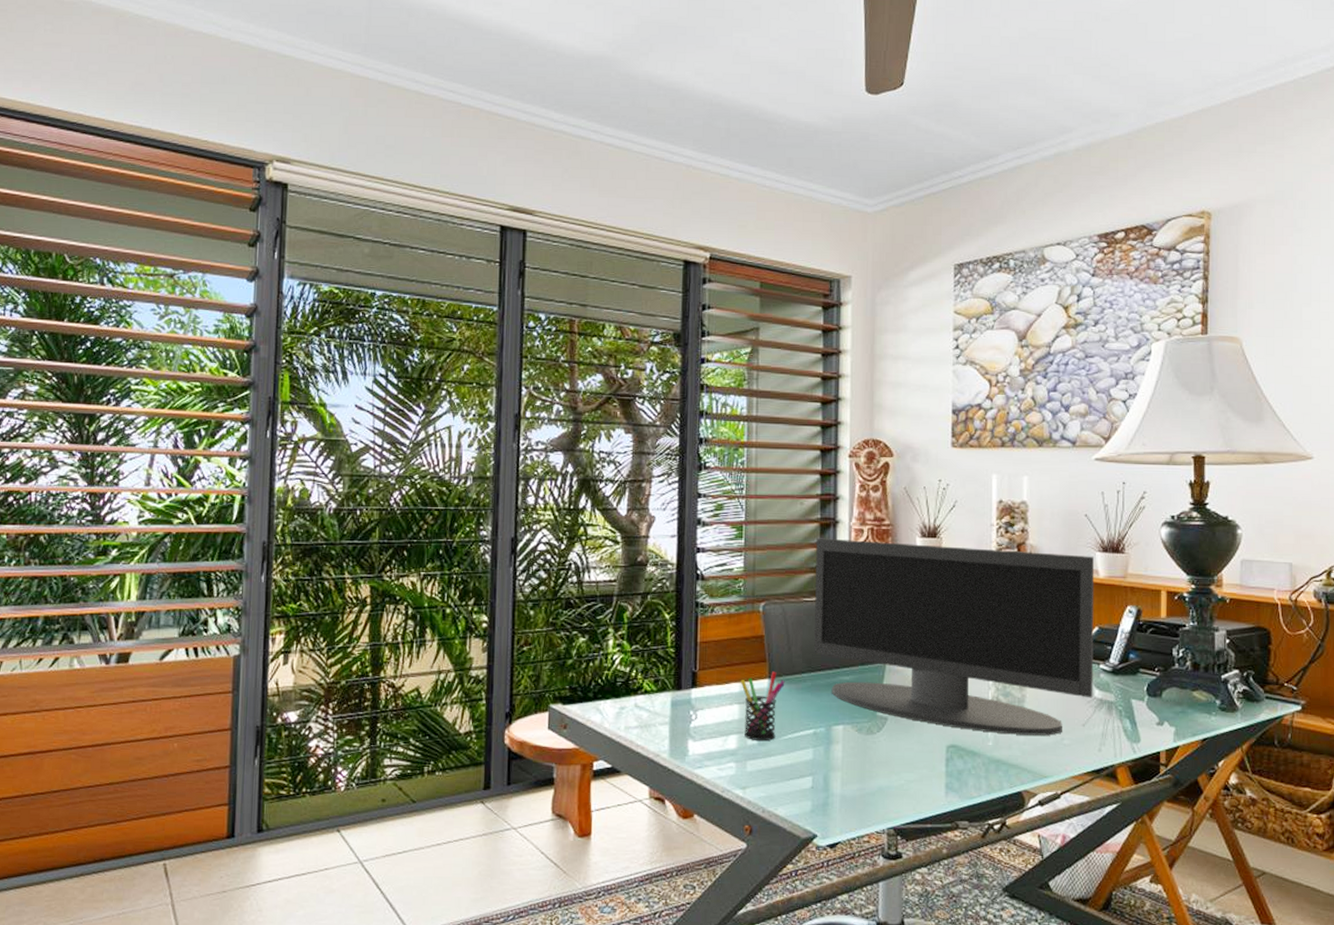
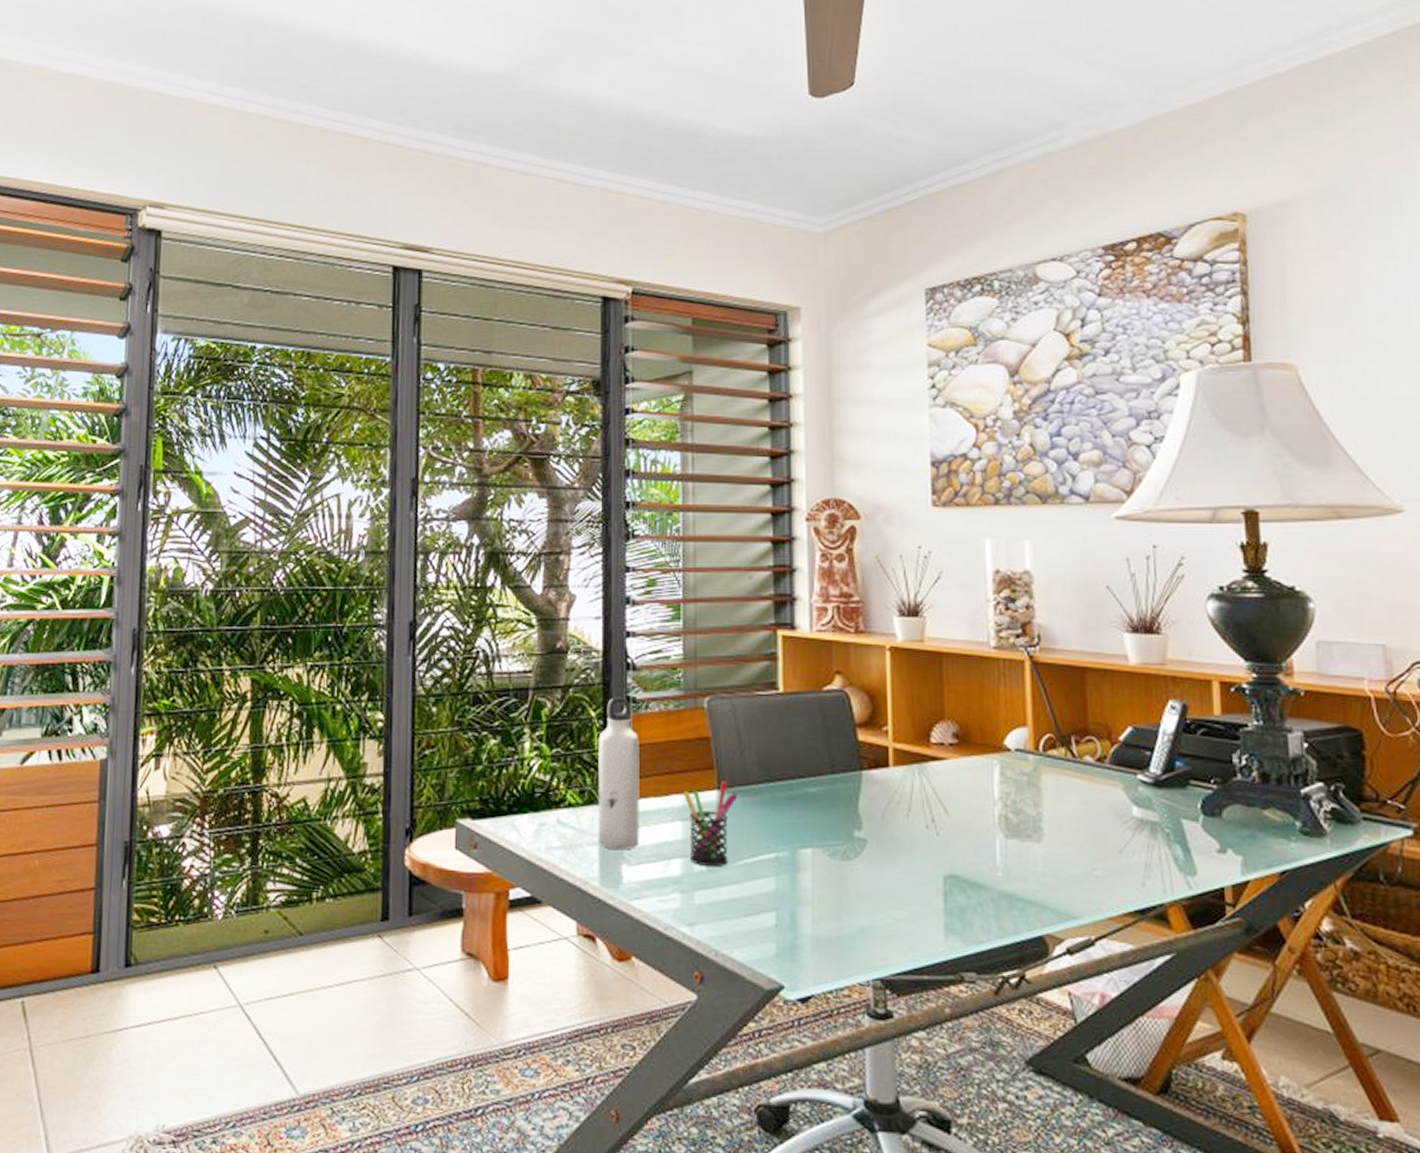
water bottle: none [669,602,705,729] -> present [598,696,640,851]
monitor: present [814,538,1095,736] -> none [770,618,1131,865]

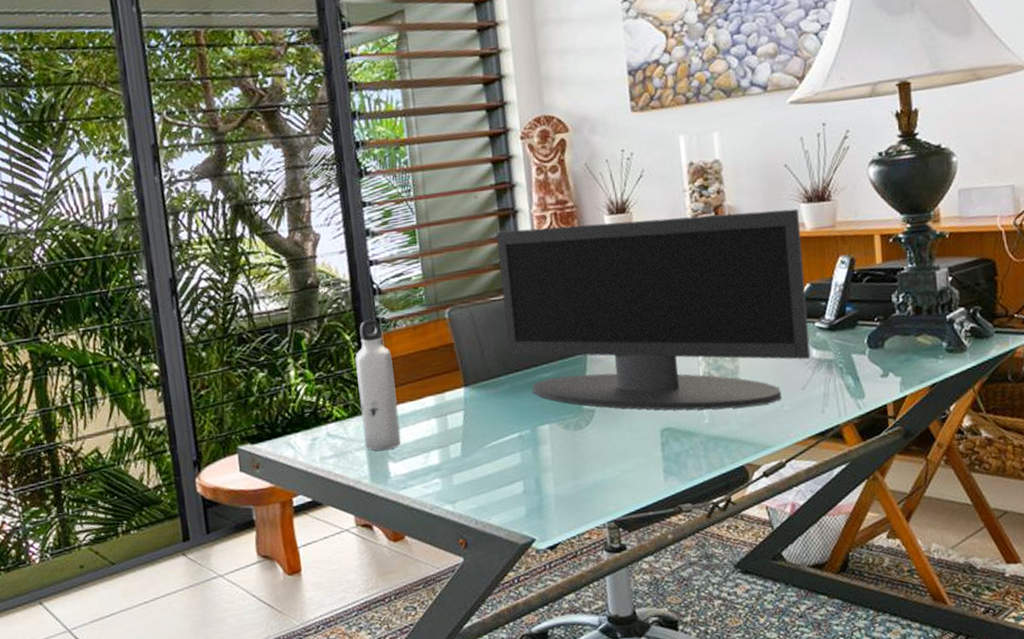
pen holder: present [683,780,738,867] -> none [434,378,482,453]
monitor: none [770,618,1131,865] -> present [496,208,811,410]

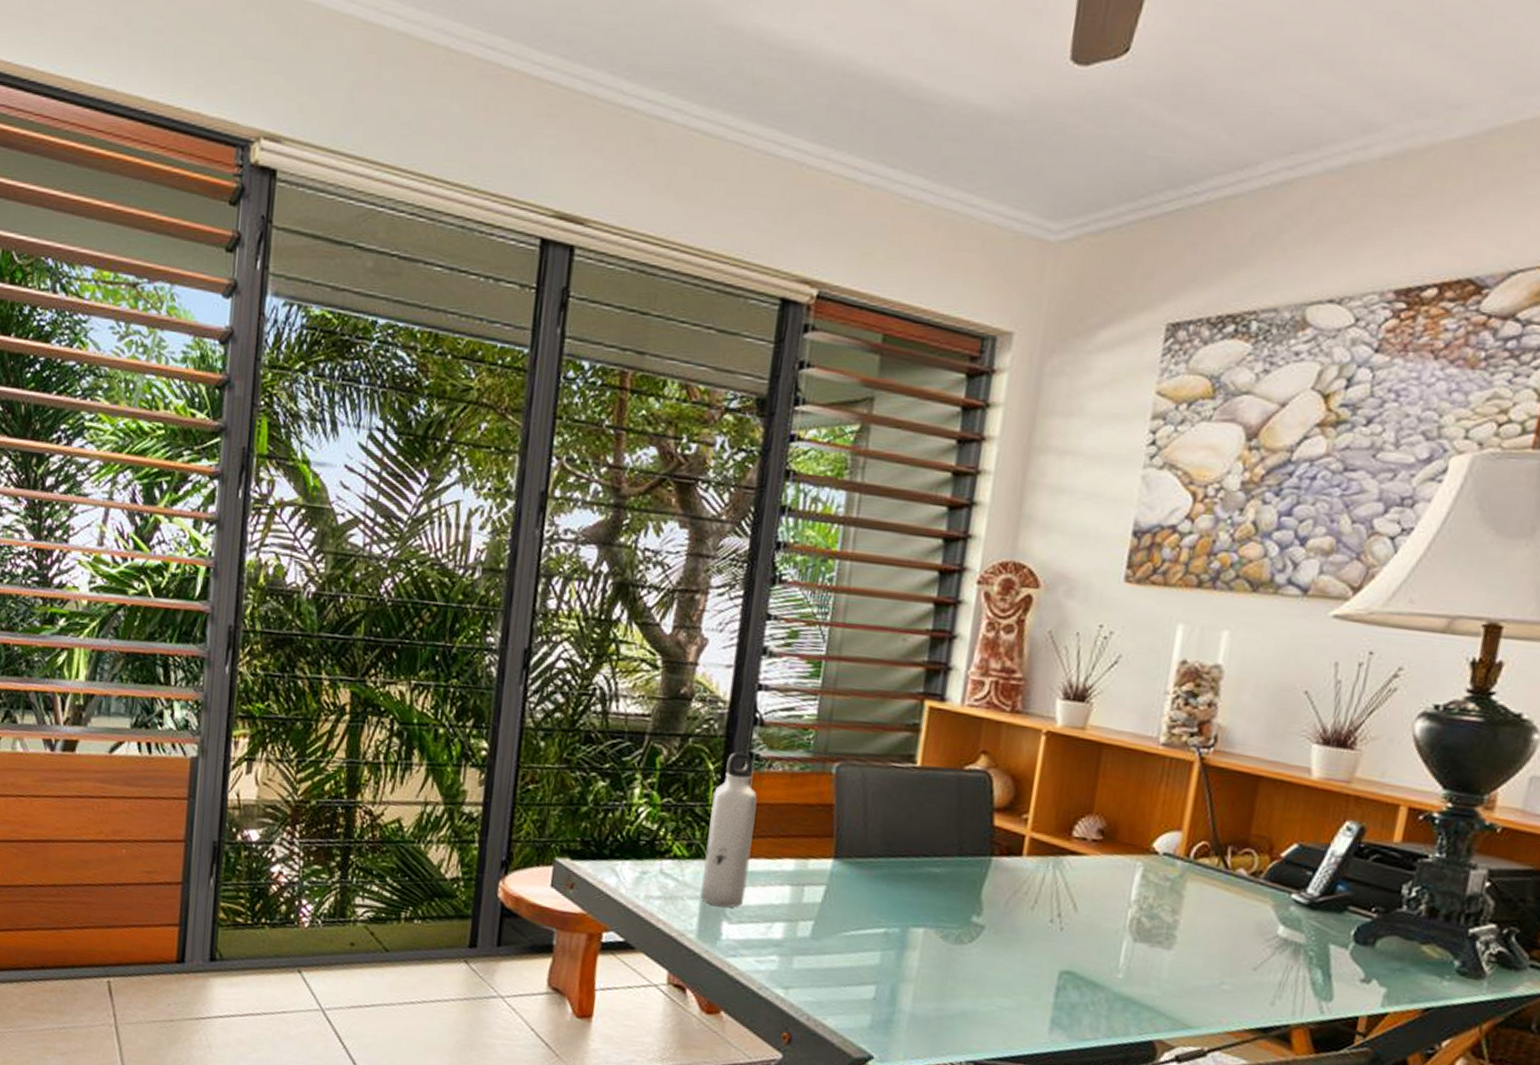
monitor: present [496,208,811,410] -> none [897,686,1309,977]

